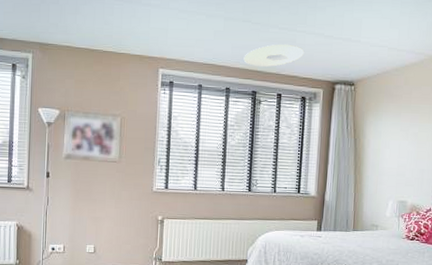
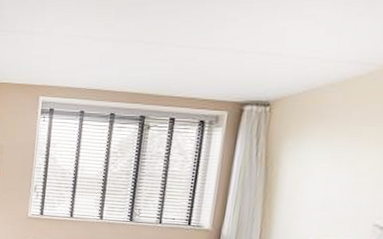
ceiling light: present [243,44,305,68] -> none [132,63,207,90]

